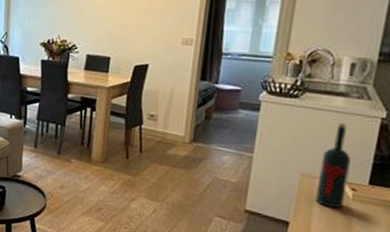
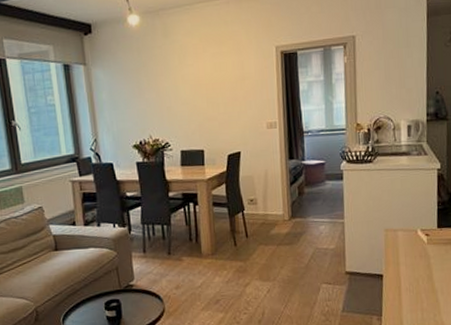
wine bottle: present [315,122,351,209] -> none [399,178,422,255]

